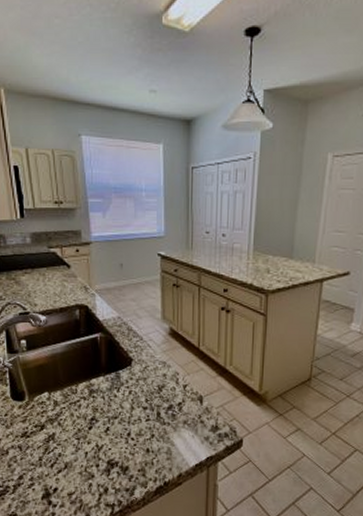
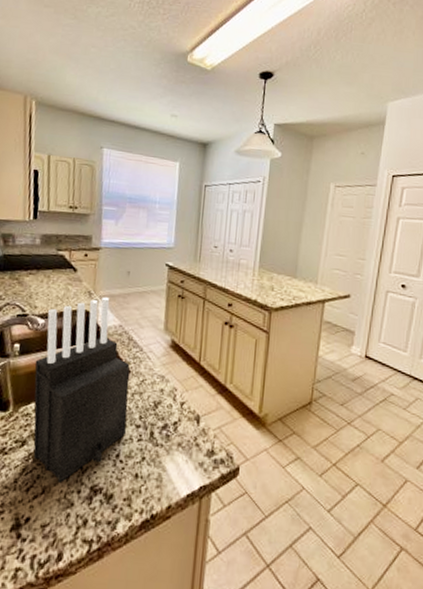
knife block: none [42,291,134,460] -> present [33,297,130,484]

